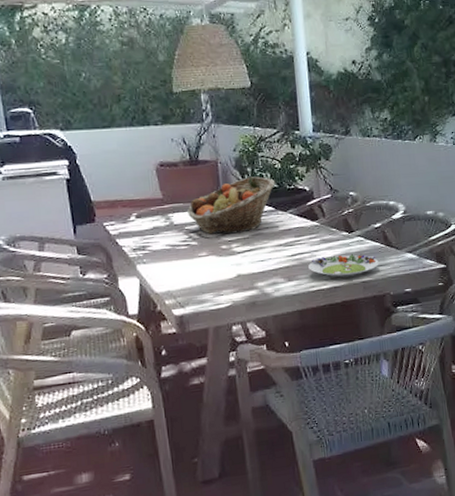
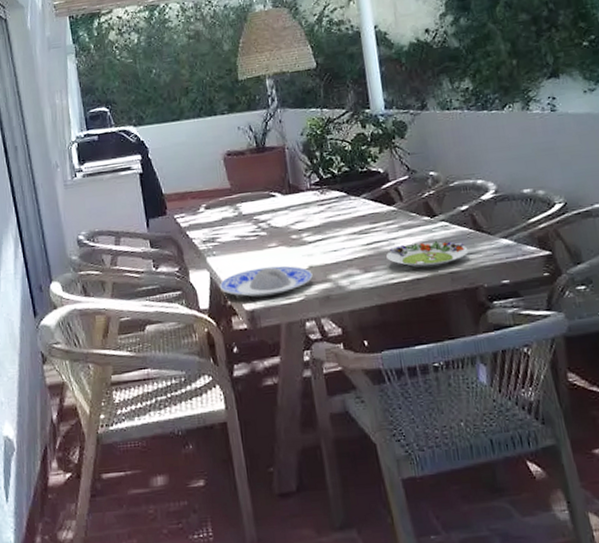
plate: none [148,274,241,304] -> present [219,265,313,298]
fruit basket: present [187,176,275,235] -> none [256,160,346,224]

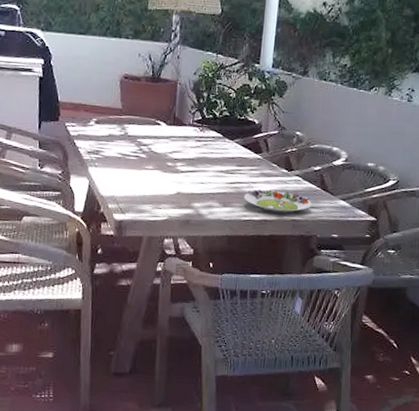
plate: present [219,265,313,298] -> none [95,185,179,212]

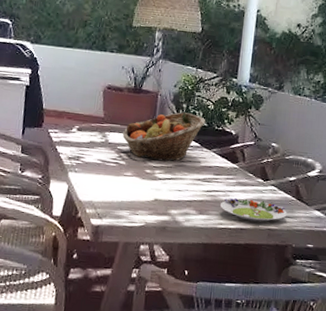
fruit basket: none [142,101,228,154] -> present [122,112,206,162]

